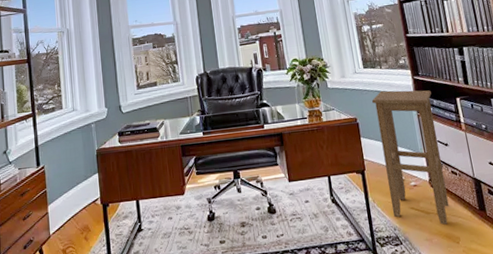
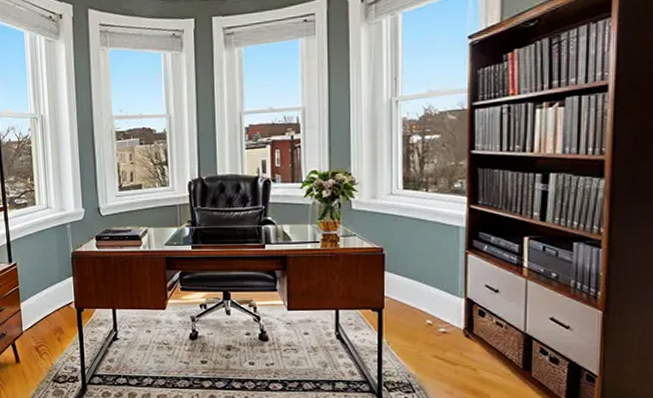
stool: present [372,90,449,226] -> none [408,219,490,381]

